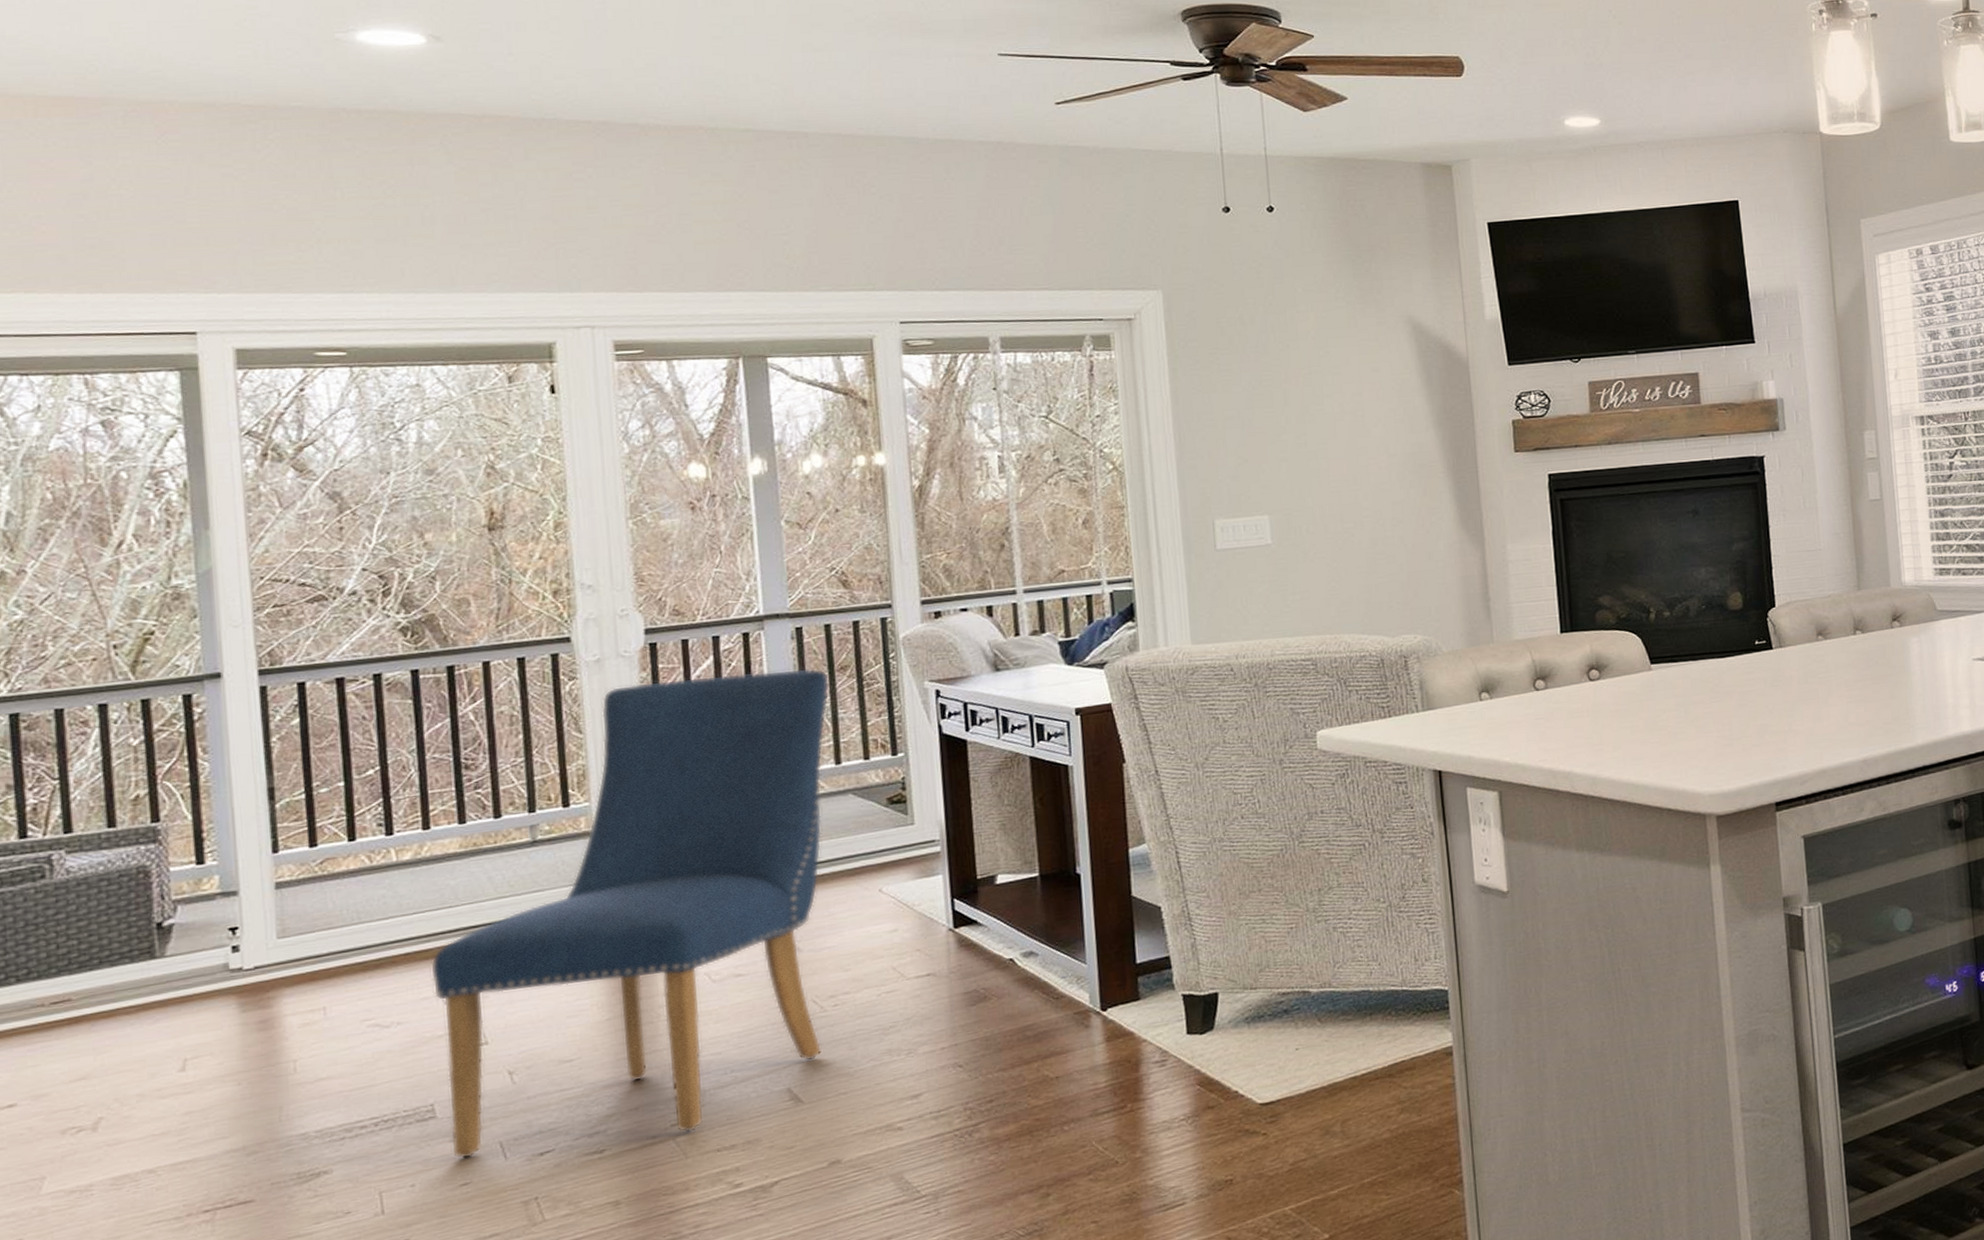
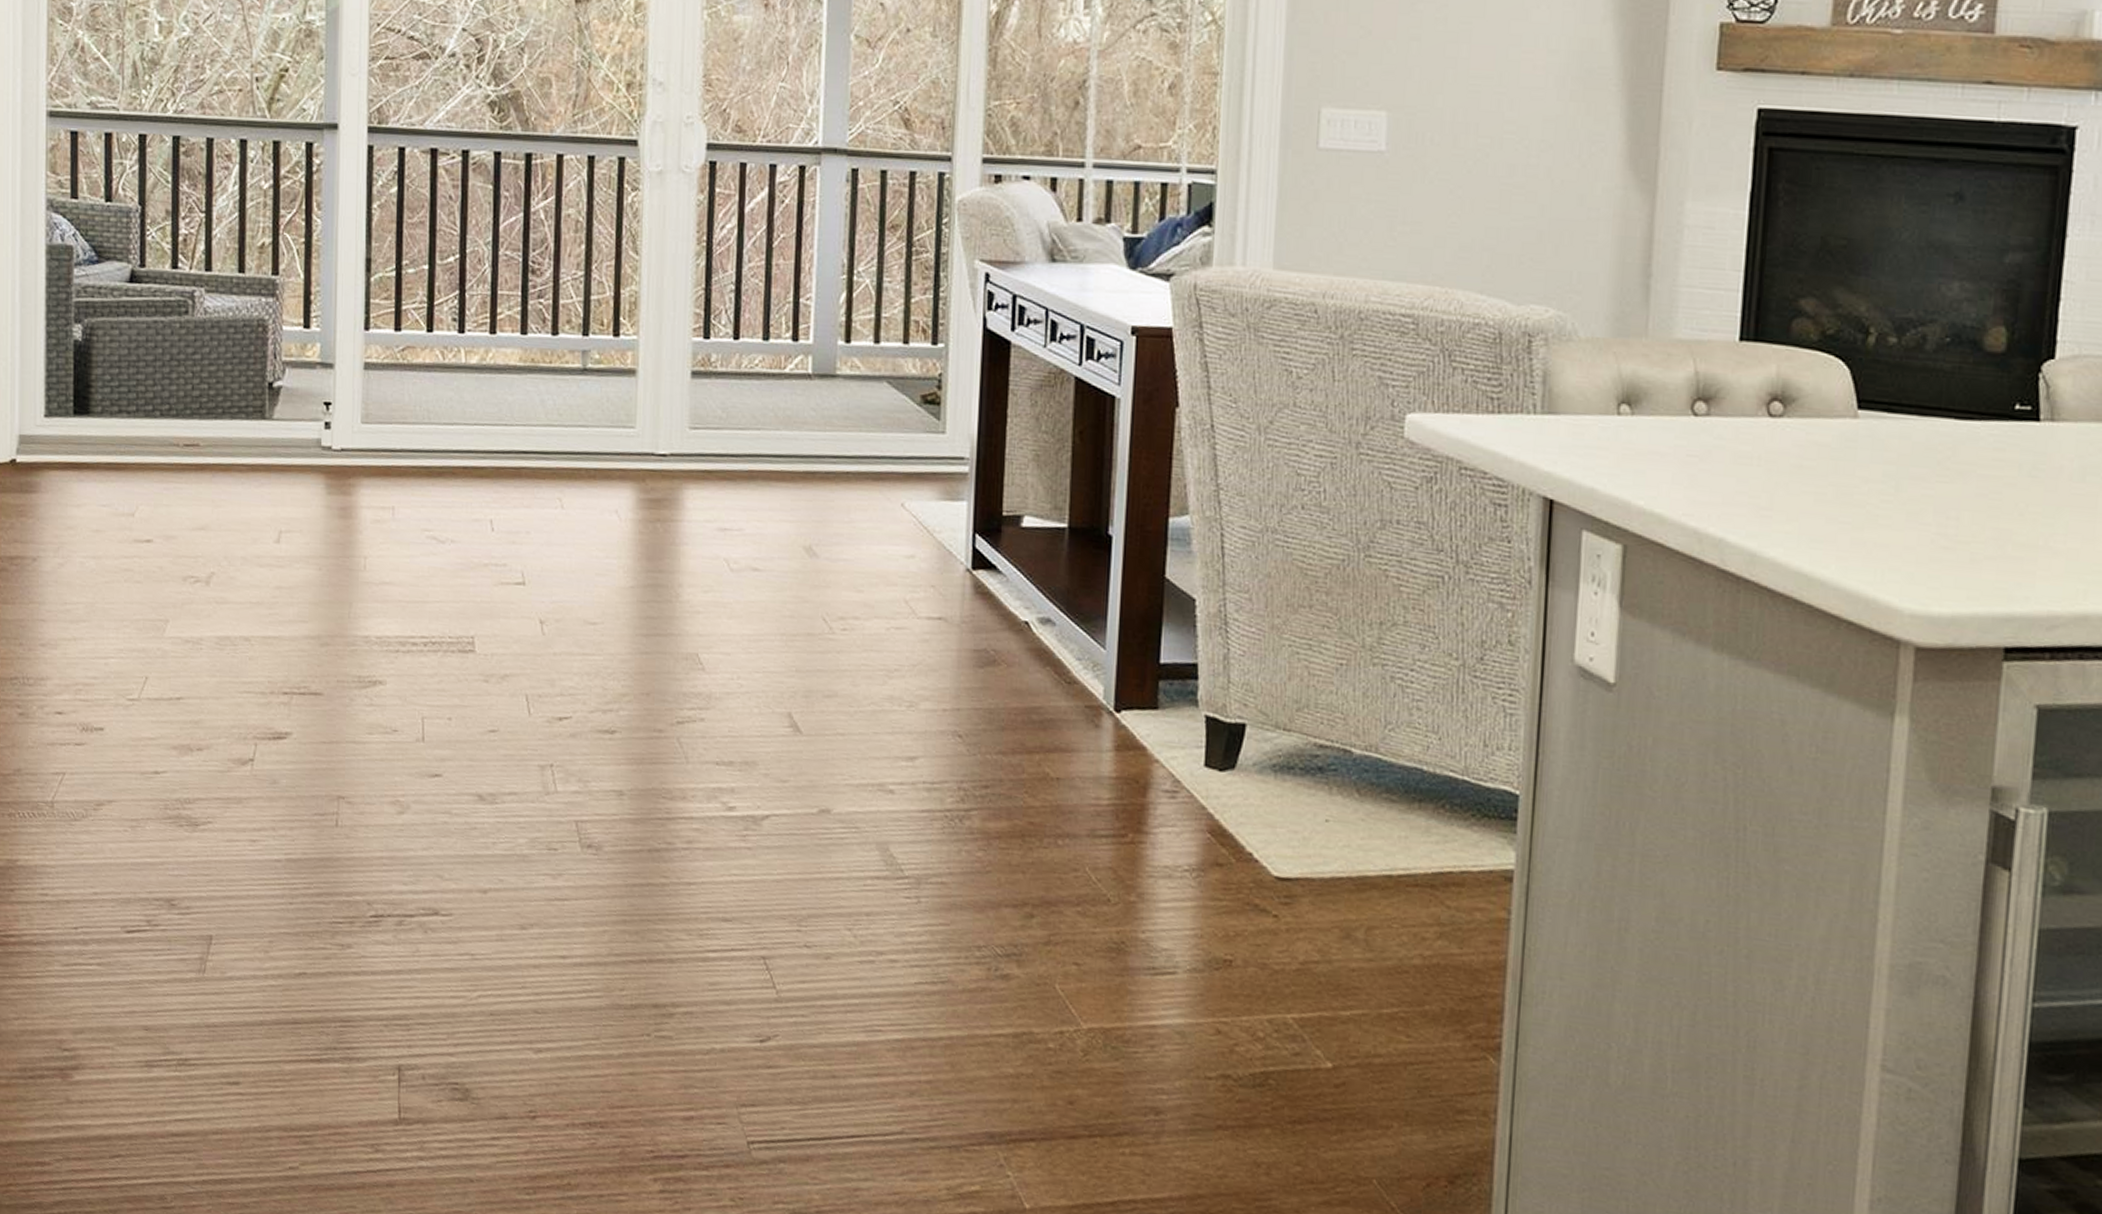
chair: present [431,668,830,1159] -> none [484,206,878,736]

